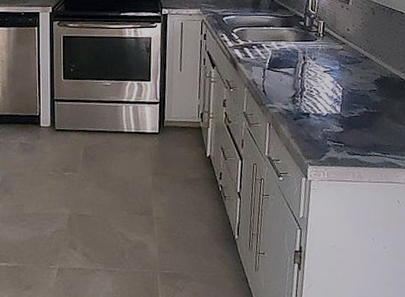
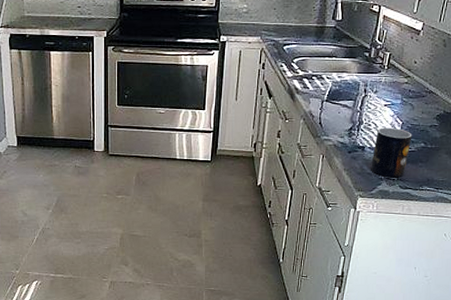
mug: none [316,93,354,144] -> present [370,127,412,178]

